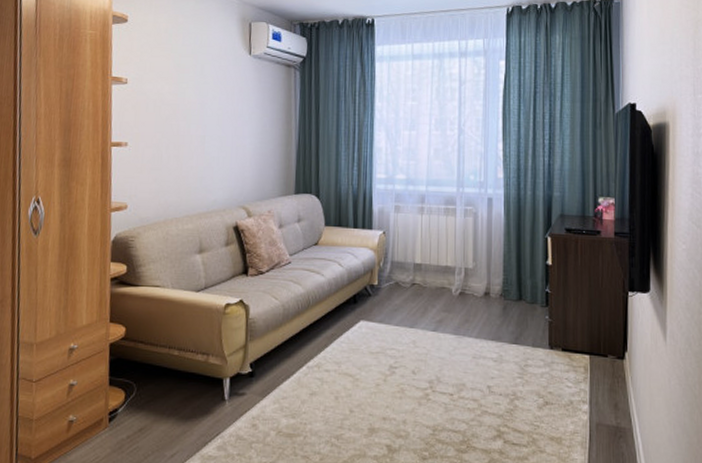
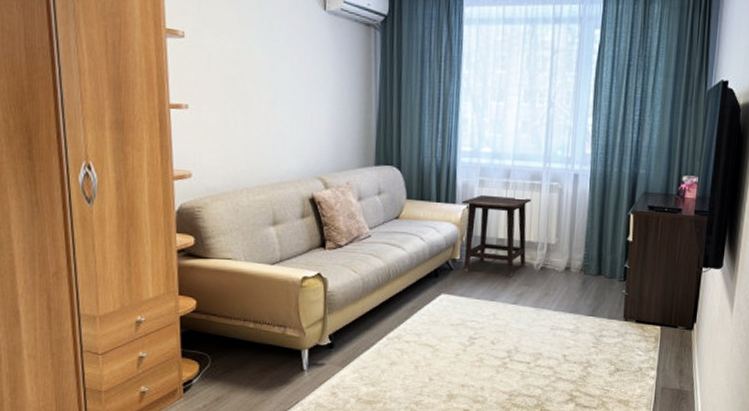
side table: none [378,220,447,303] -> present [461,194,532,277]

